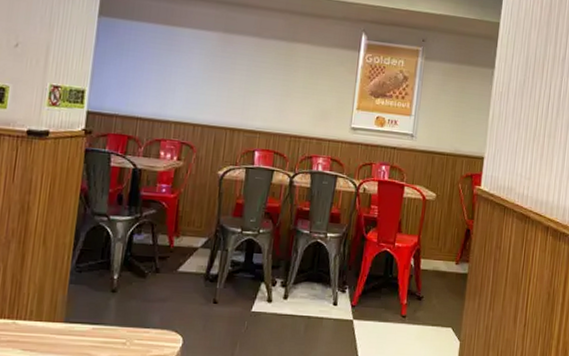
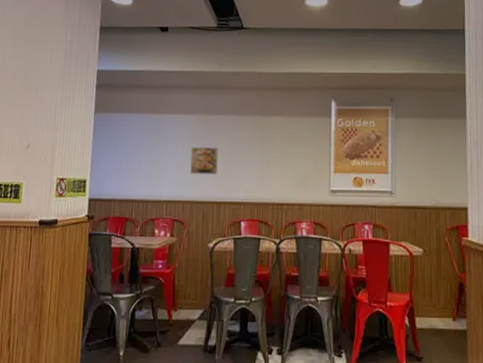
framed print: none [204,67,237,100] -> present [190,146,218,175]

